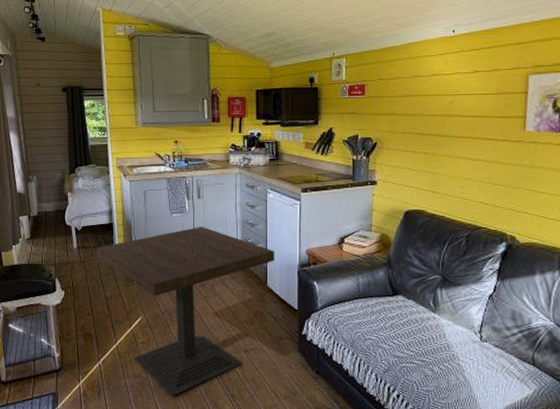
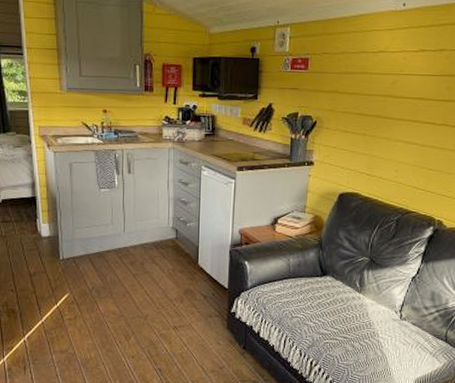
side table: present [96,226,274,397] -> none [18,202,207,372]

